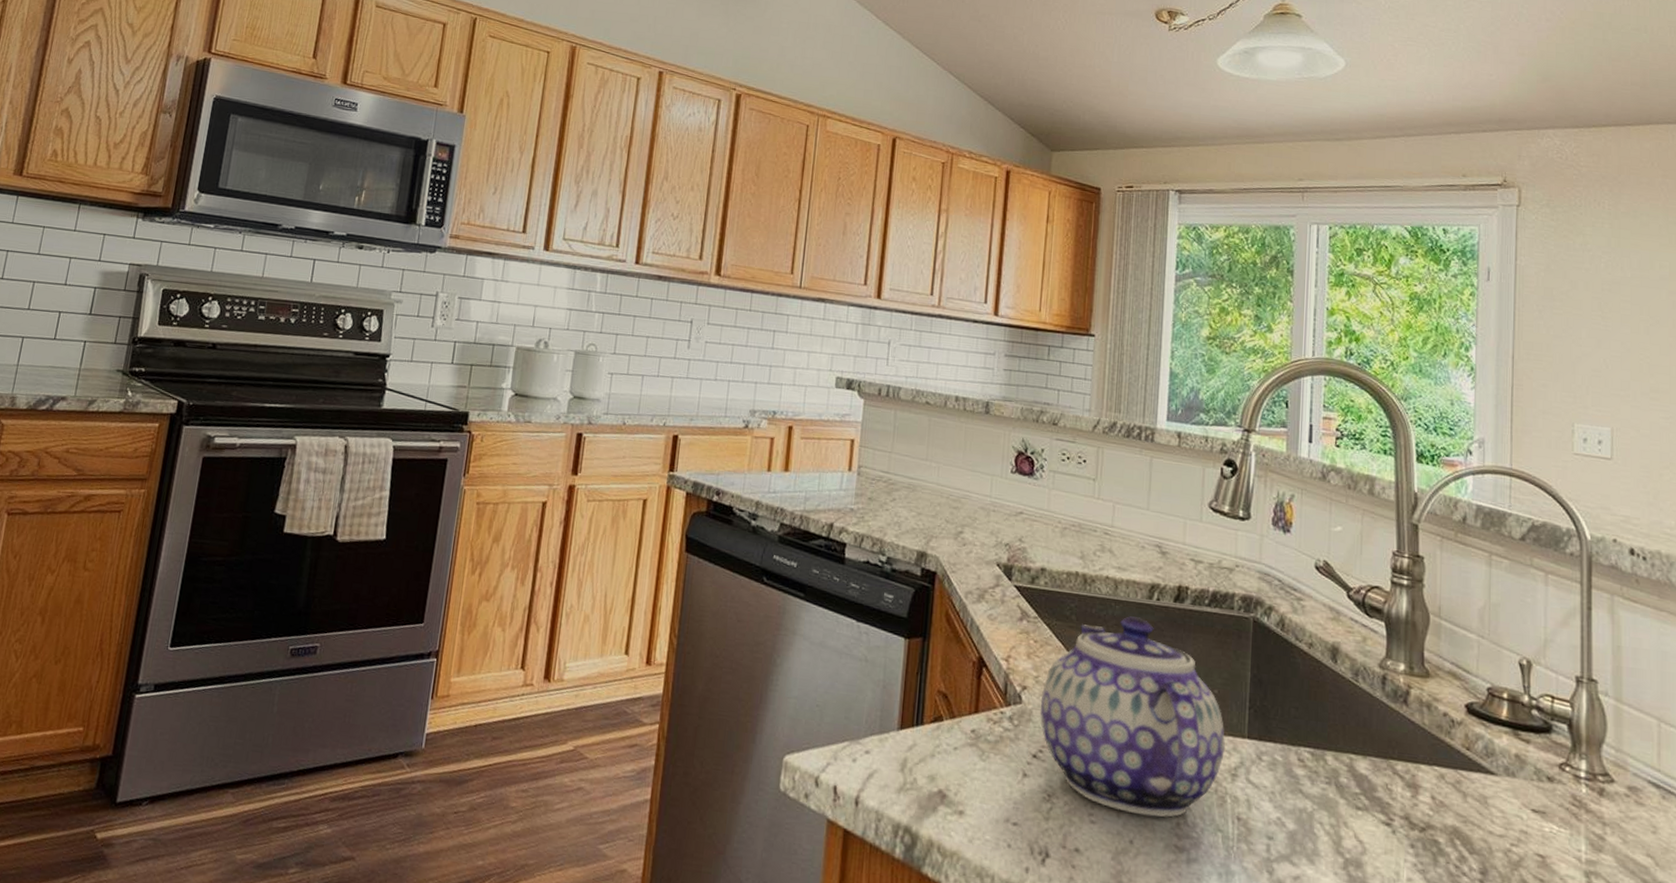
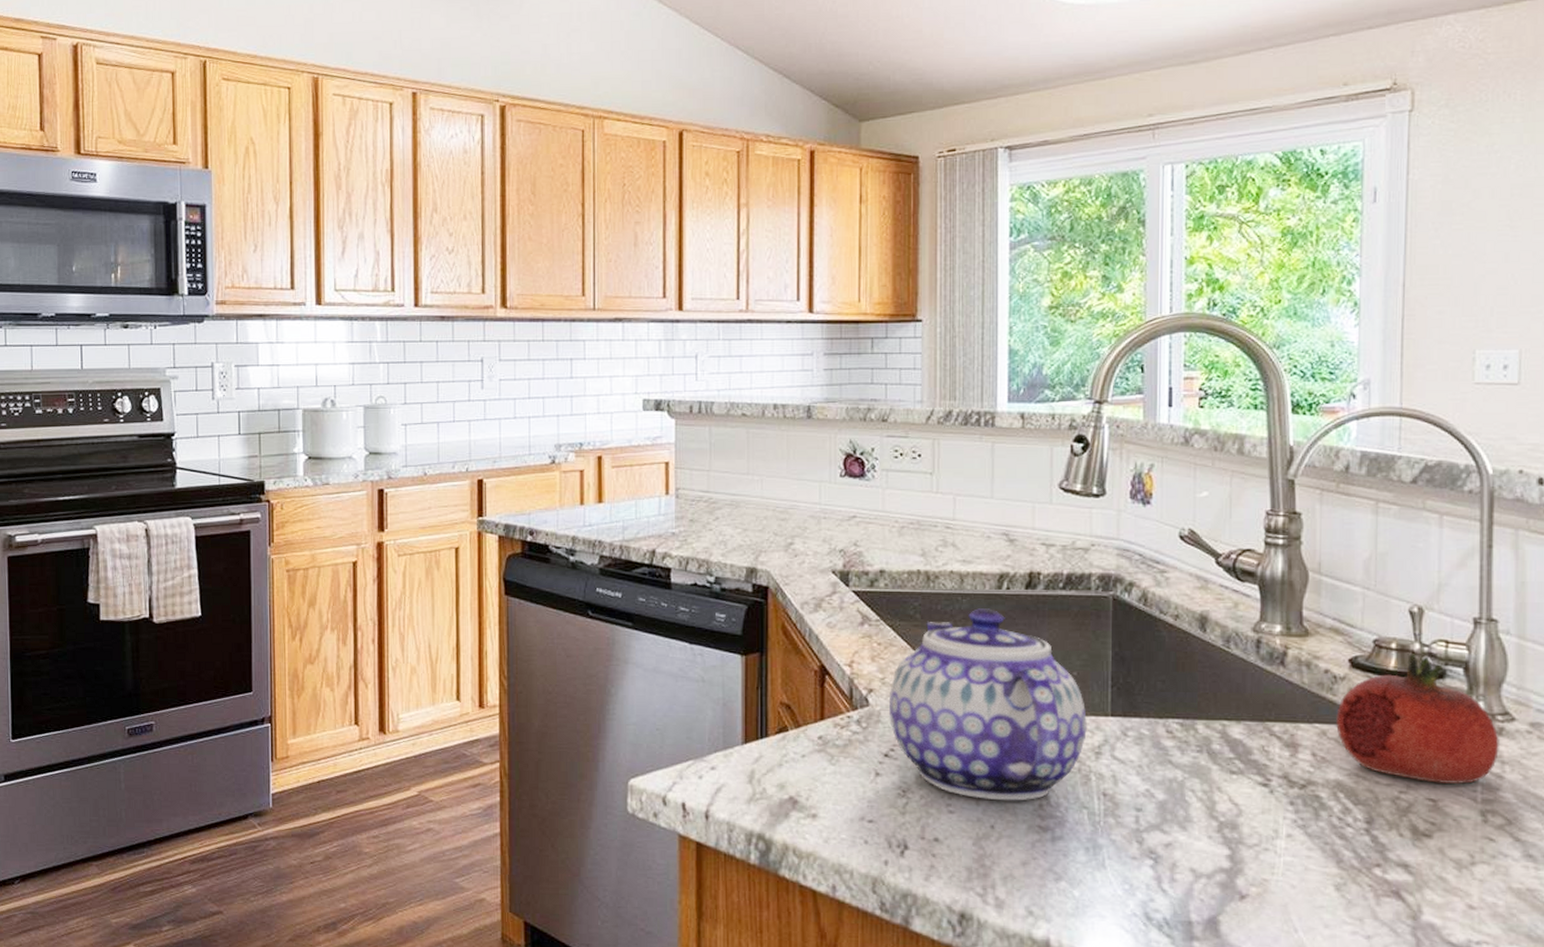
fruit: none [1454,705,1601,843] -> present [1336,654,1499,785]

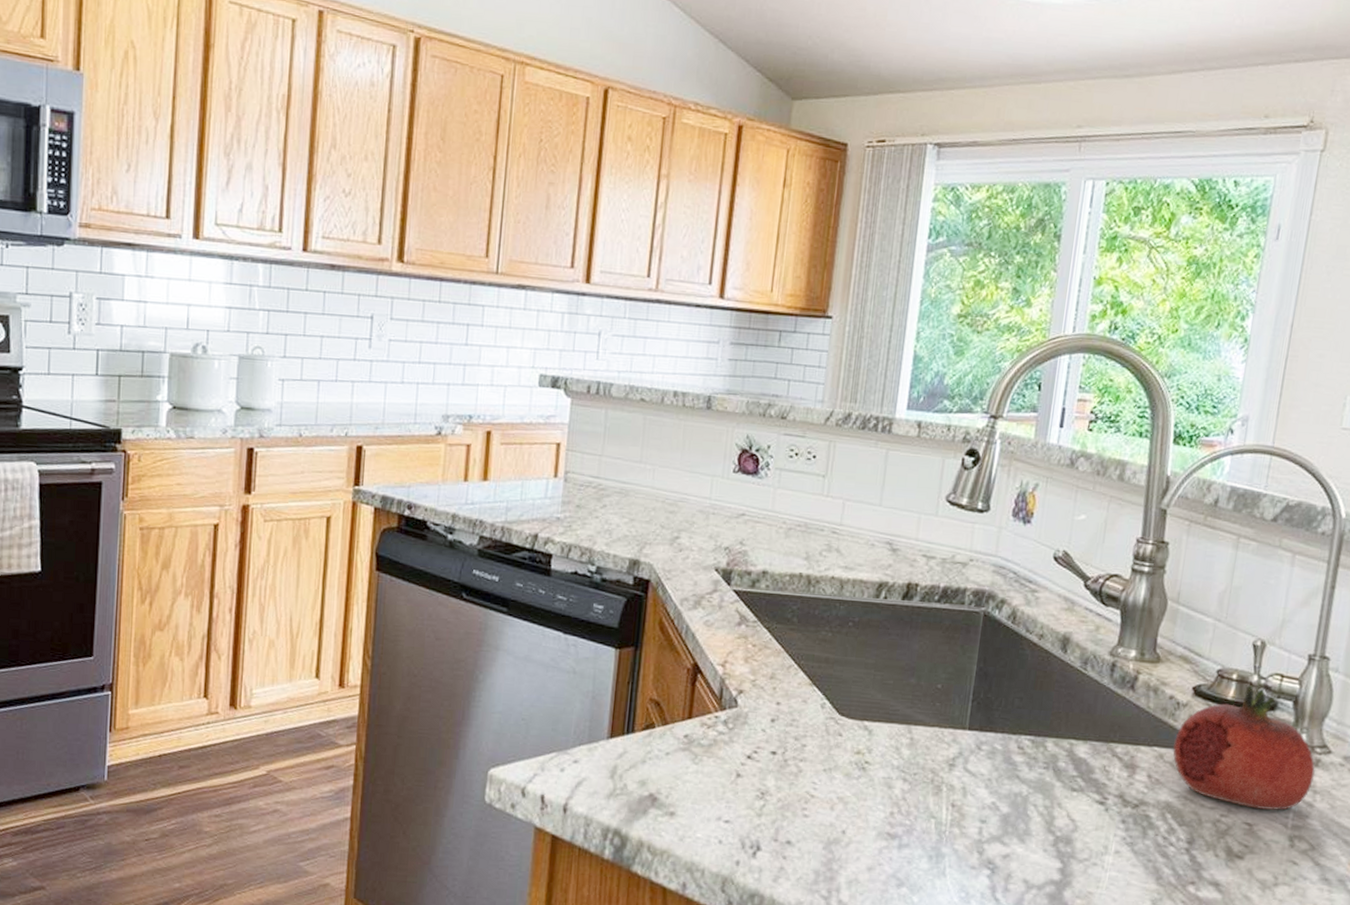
teapot: present [890,608,1087,801] -> none [756,616,945,808]

